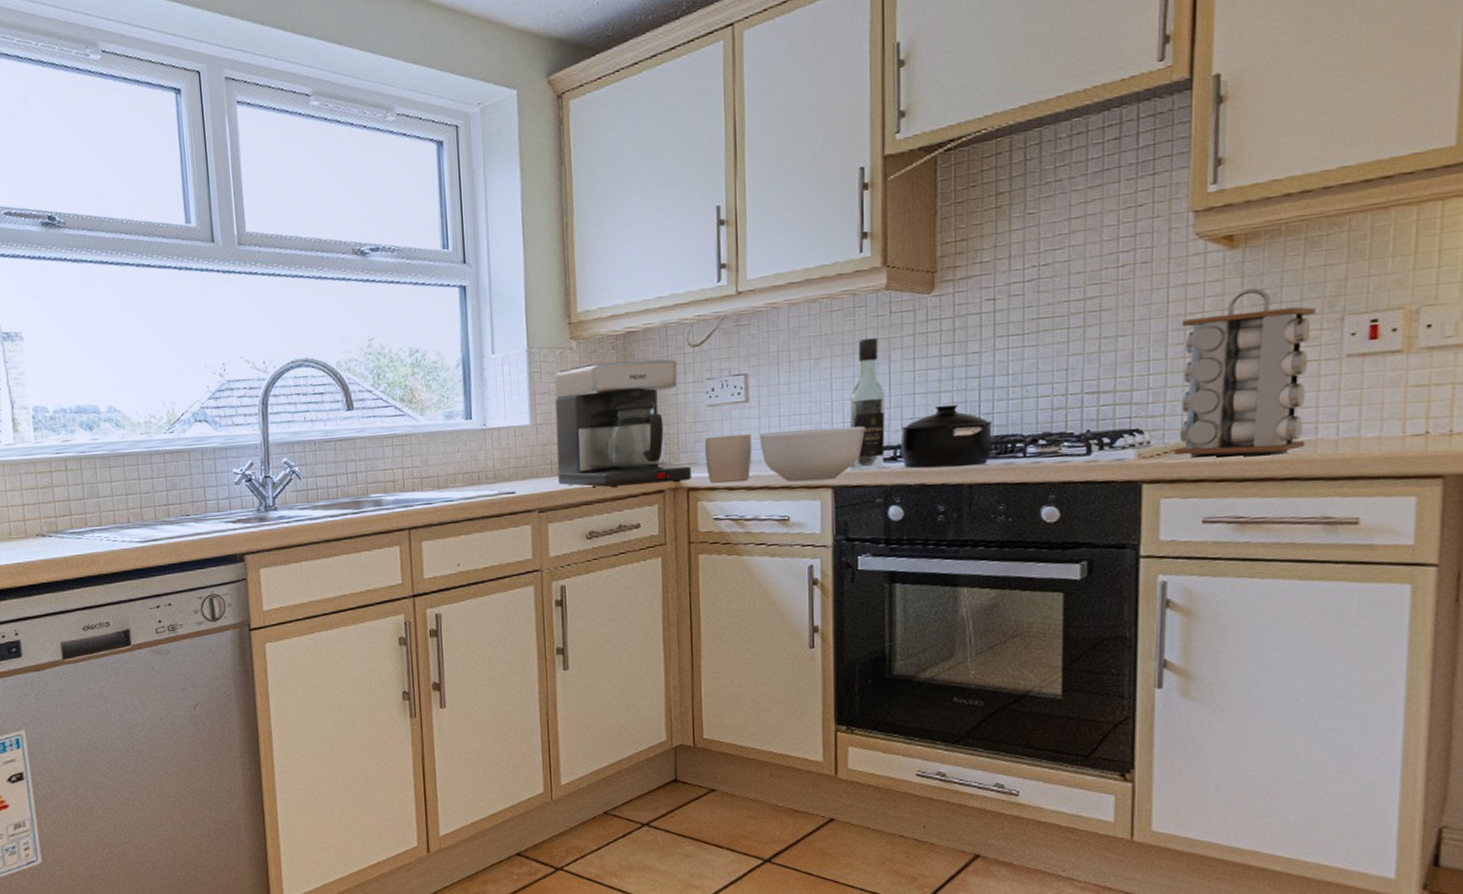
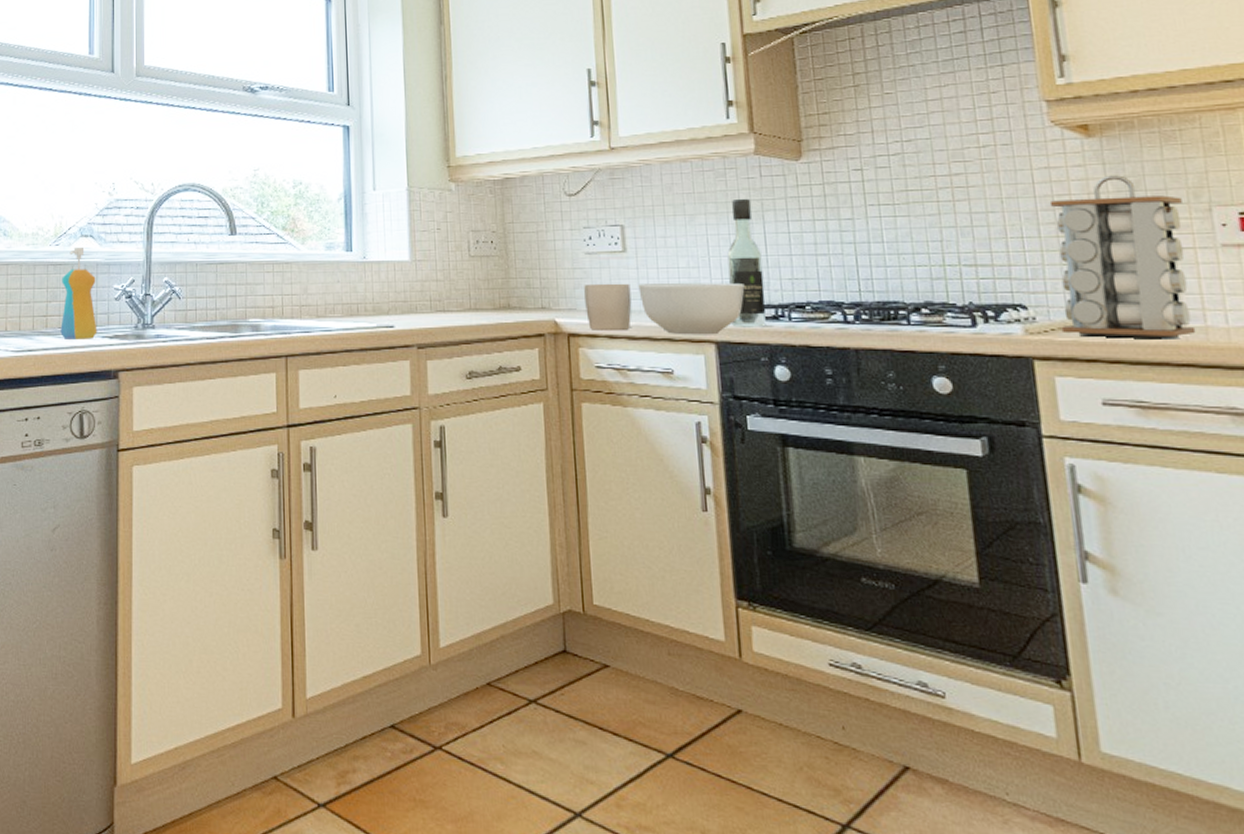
soap dispenser: none [179,432,220,528] -> present [60,246,97,341]
coffee maker: present [555,358,693,488] -> none [434,205,573,328]
saucepan: present [900,405,992,469] -> none [780,268,875,331]

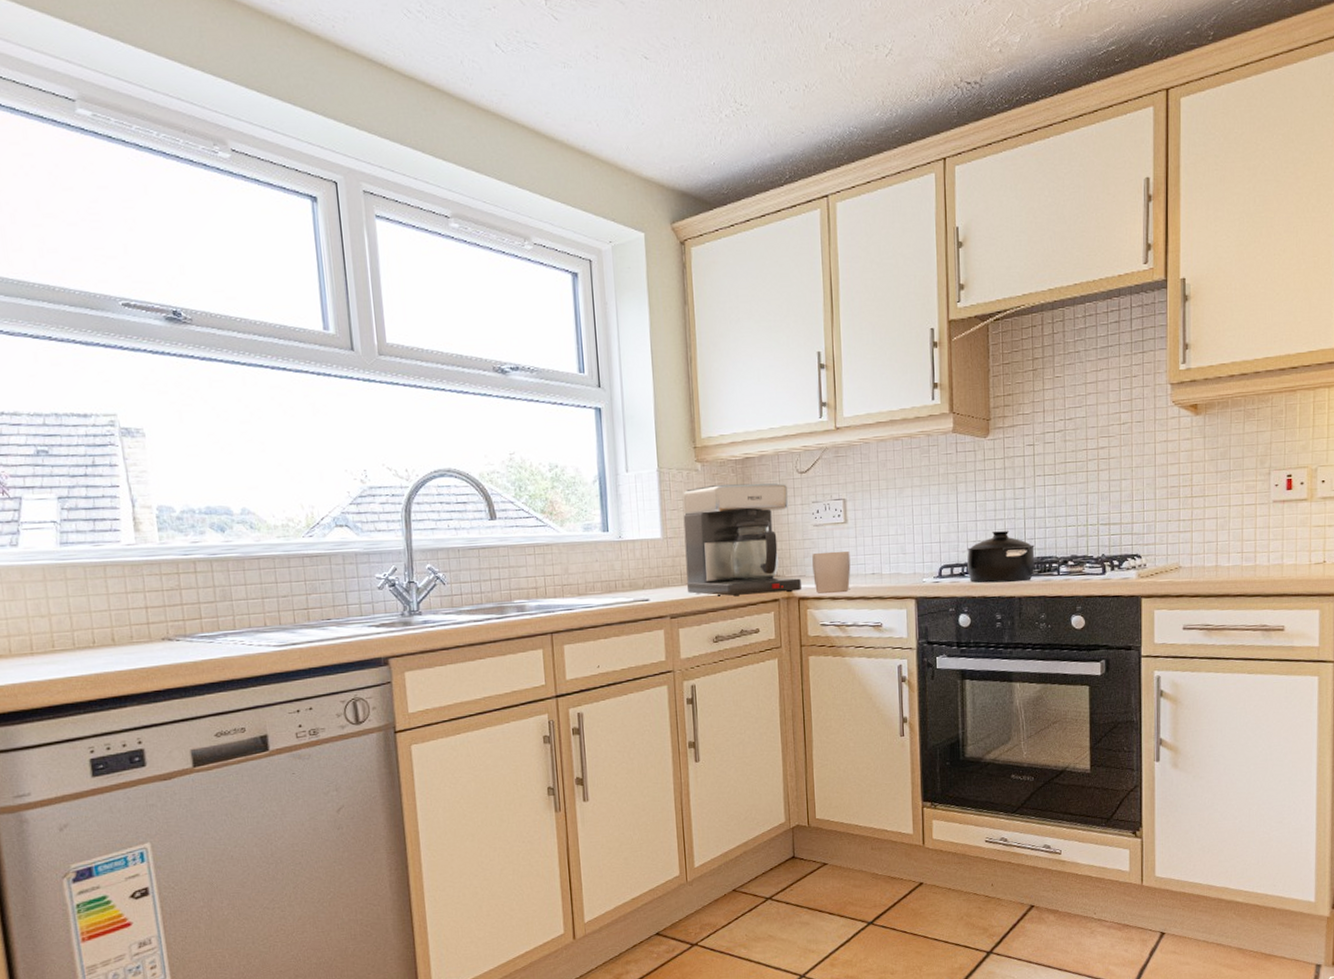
soap dispenser: present [60,246,97,341] -> none [320,537,363,632]
coffee maker: none [434,205,573,328] -> present [683,483,803,597]
bowl: present [638,282,745,335] -> none [856,546,940,594]
bottle: present [727,199,766,327] -> none [927,473,955,584]
saucepan: none [780,268,875,331] -> present [966,531,1035,584]
spice rack: present [1049,175,1196,339] -> none [1162,446,1252,578]

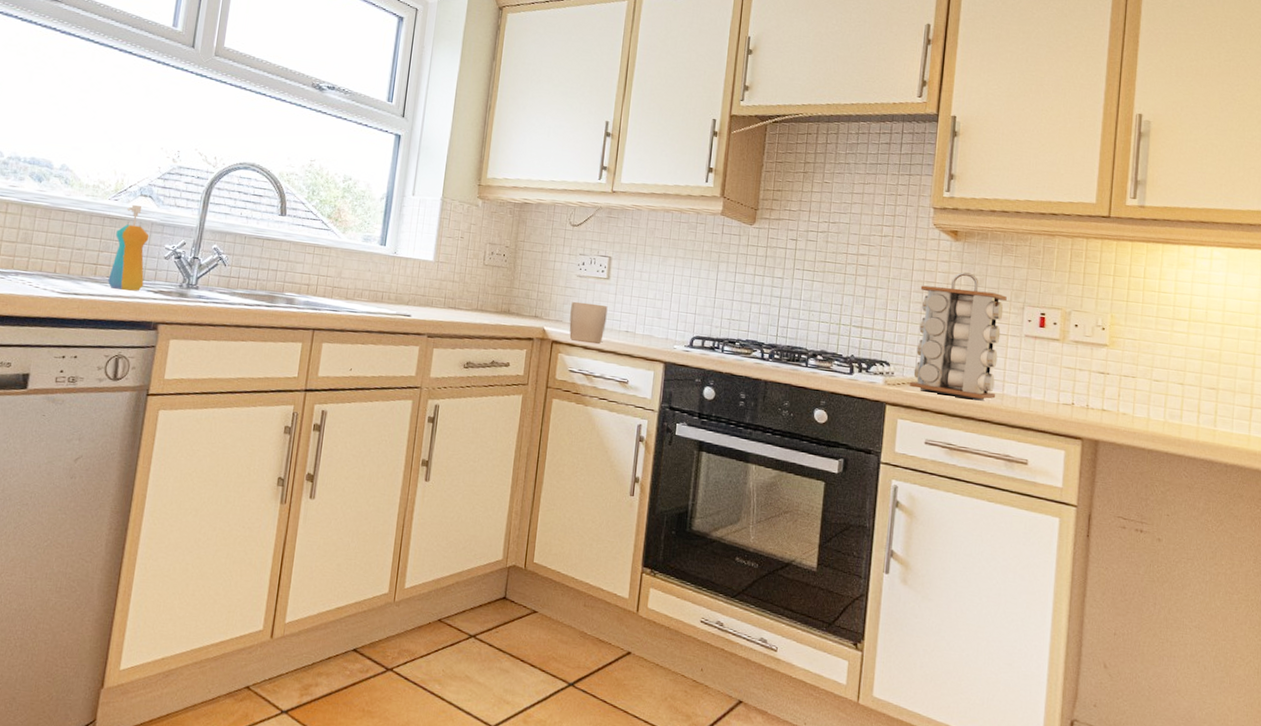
soap dispenser: none [320,537,363,632] -> present [108,204,149,292]
coffee maker: present [683,483,803,597] -> none [447,221,559,335]
saucepan: present [966,531,1035,584] -> none [718,313,786,367]
spice rack: none [1162,446,1252,578] -> present [909,272,1007,401]

